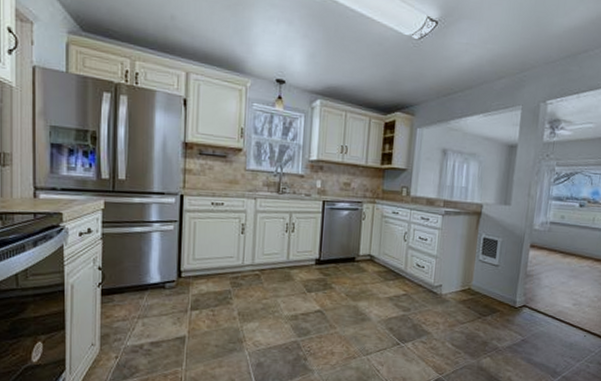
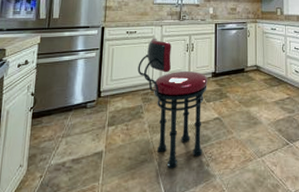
stool: none [225,213,310,360] -> present [137,38,207,169]

